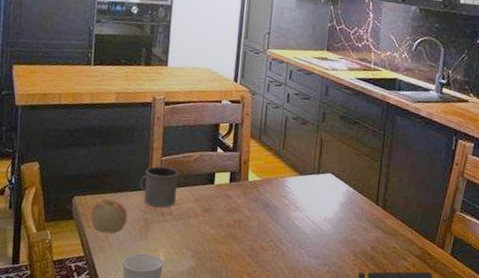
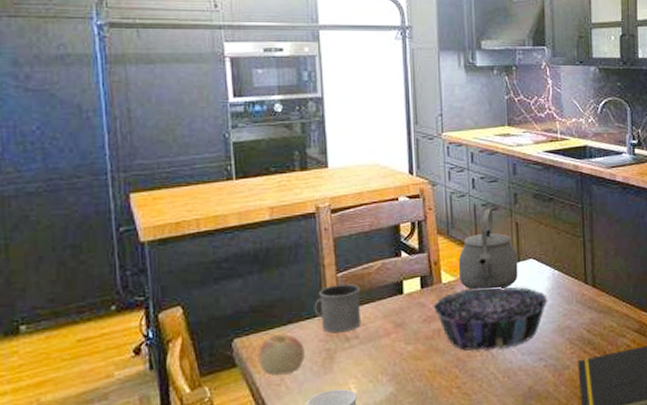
decorative bowl: none [237,189,340,249] -> present [433,287,548,351]
tea kettle: none [263,122,318,195] -> present [458,208,518,289]

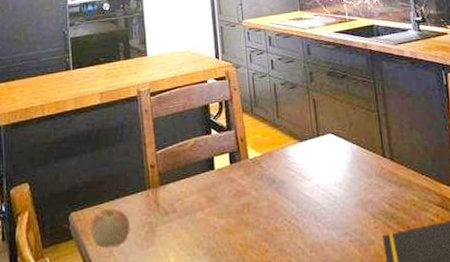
mug: present [314,284,361,333] -> none [137,161,178,208]
decorative bowl: present [433,287,548,351] -> none [241,161,349,225]
tea kettle: present [458,208,518,289] -> none [262,86,319,164]

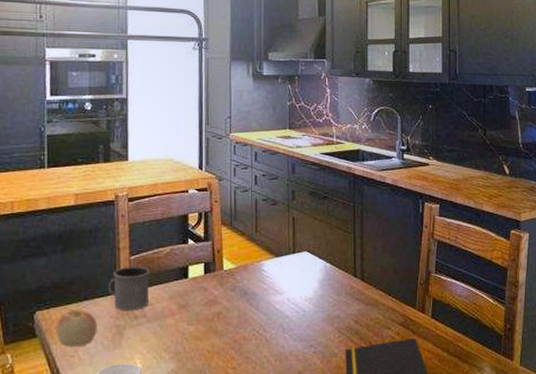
mug: none [137,161,178,208] -> present [108,267,150,311]

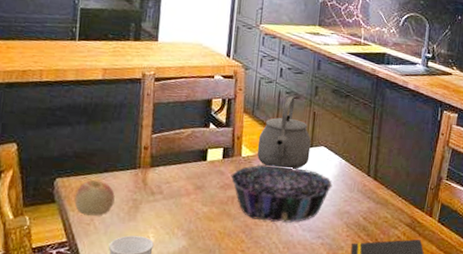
mug: present [108,267,150,311] -> none [128,144,170,187]
decorative bowl: none [214,275,319,335] -> present [230,164,333,223]
tea kettle: none [239,203,293,278] -> present [257,96,311,169]

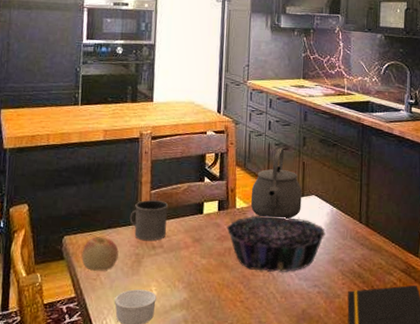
mug: none [128,144,170,187] -> present [129,200,169,241]

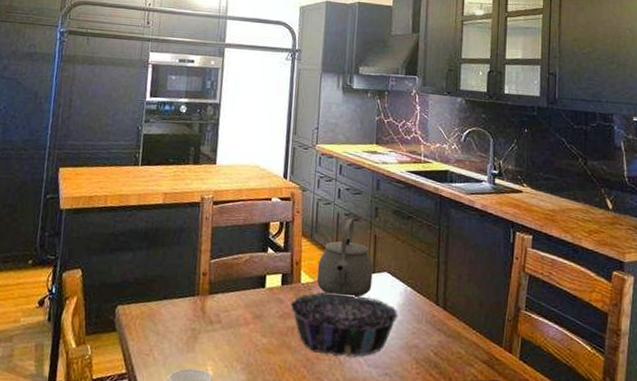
apple: present [81,236,119,271] -> none [134,307,174,346]
mug: present [129,200,169,241] -> none [186,270,229,316]

